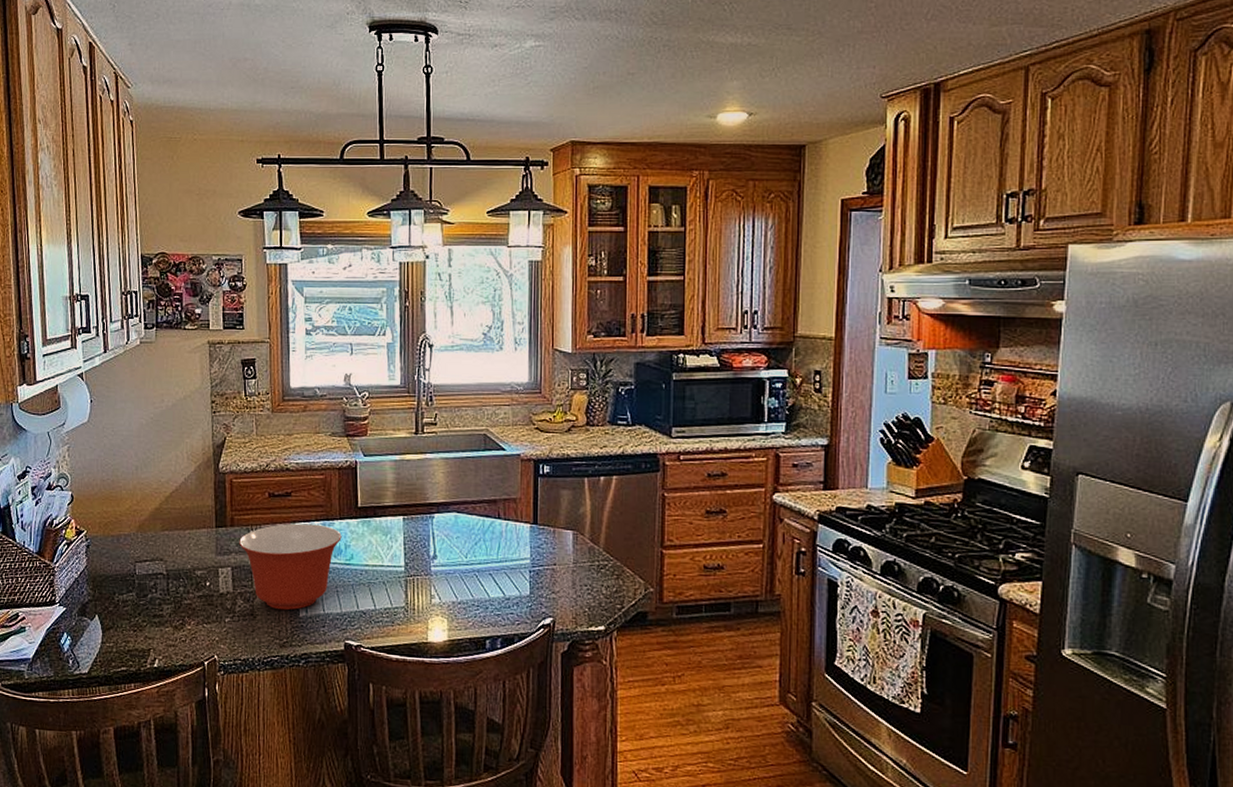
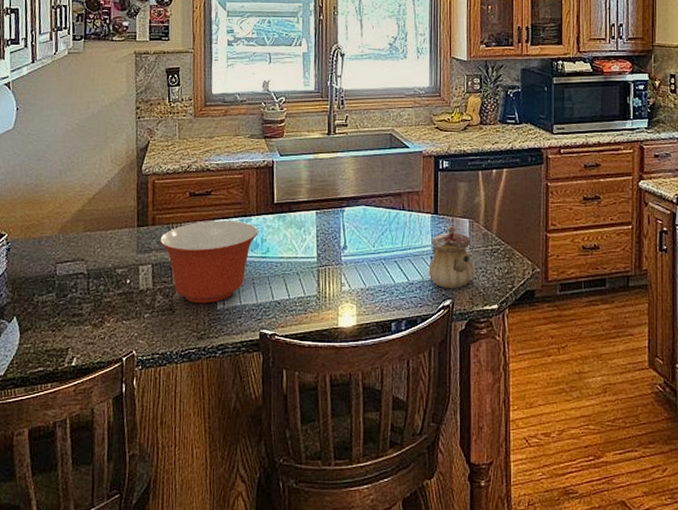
teapot: none [527,538,578,607] -> present [428,226,474,289]

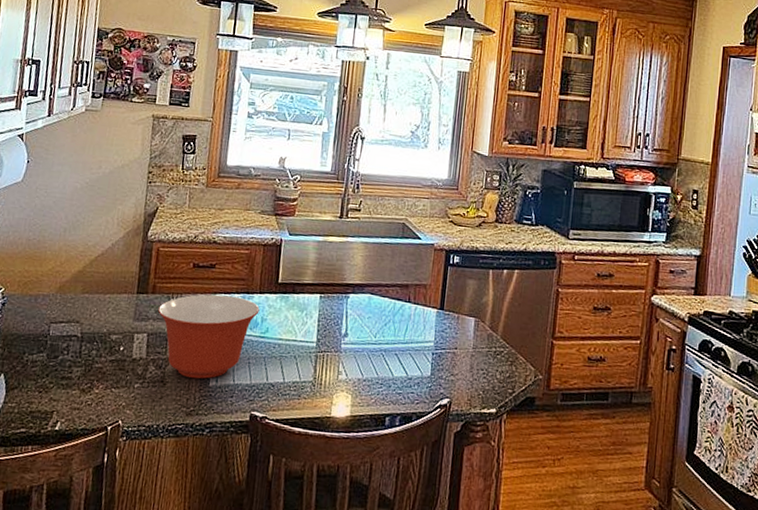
teapot: present [428,226,474,289] -> none [428,323,476,389]

